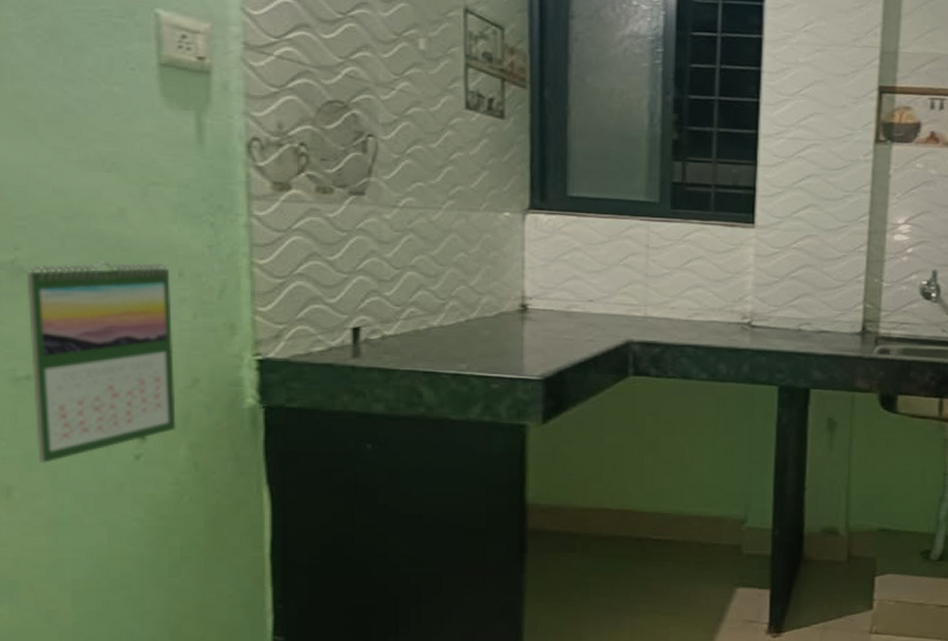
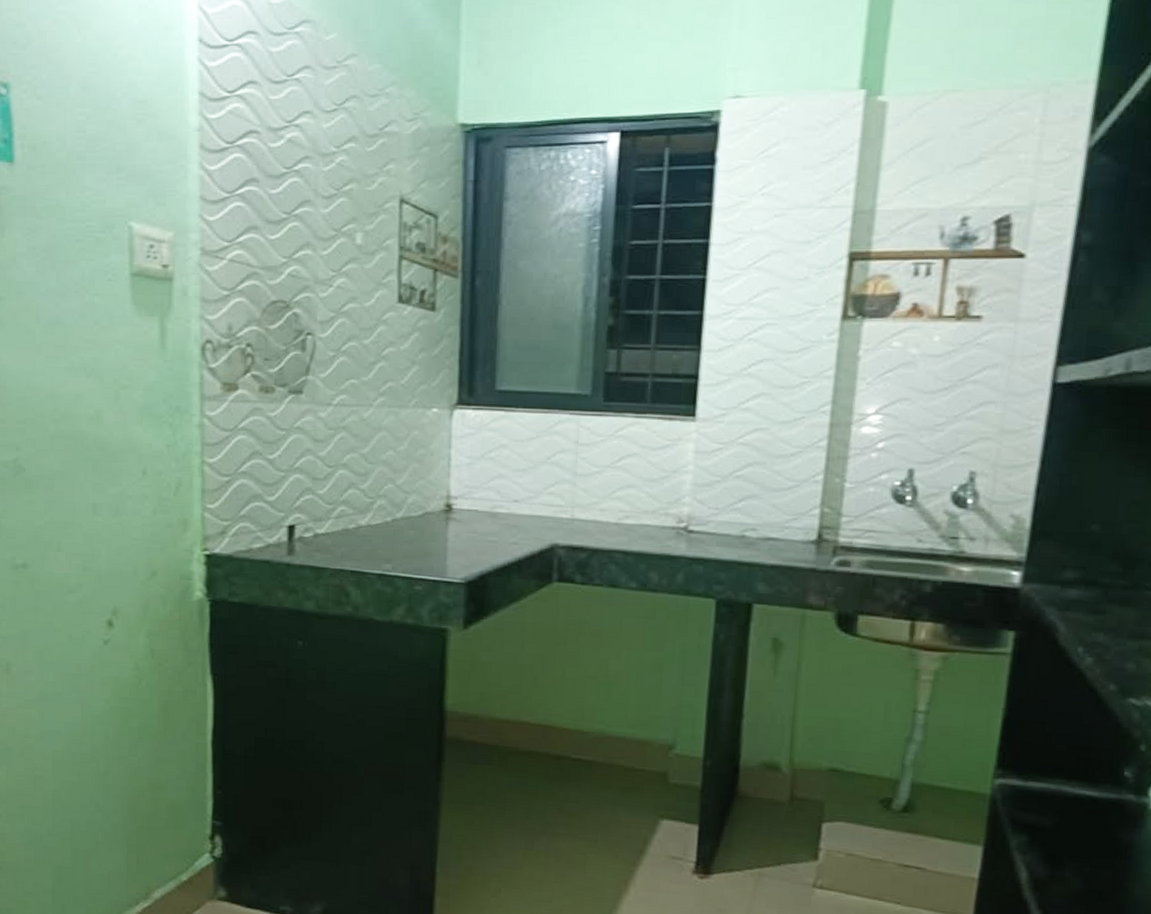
calendar: present [26,261,176,463] -> none [24,460,138,643]

